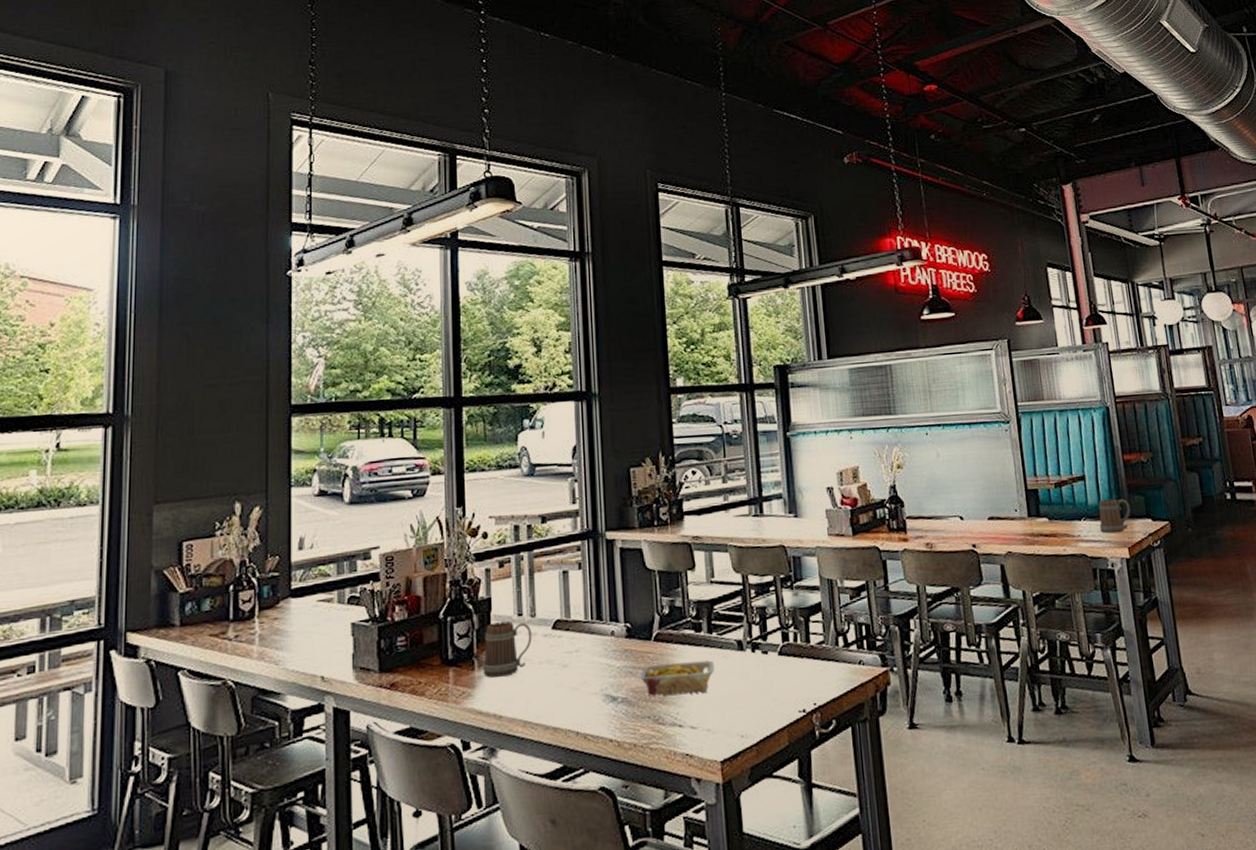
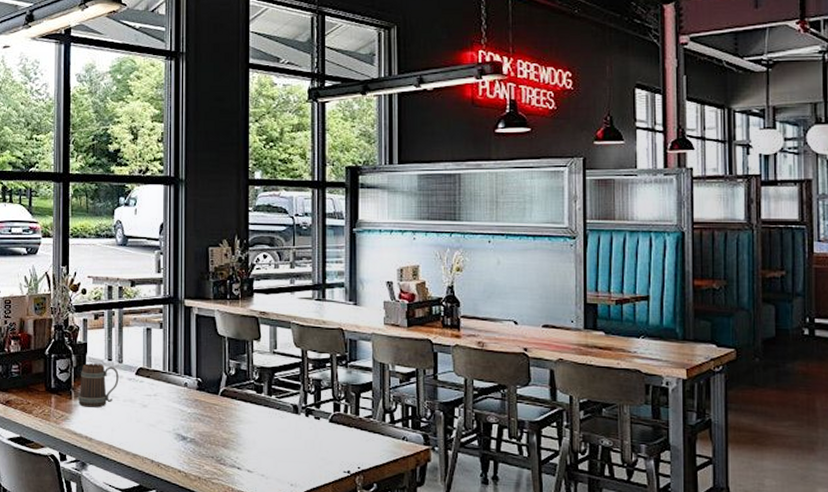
french fries: present [640,660,715,696] -> none [207,414,272,444]
beer mug: present [1099,498,1131,534] -> none [658,321,695,354]

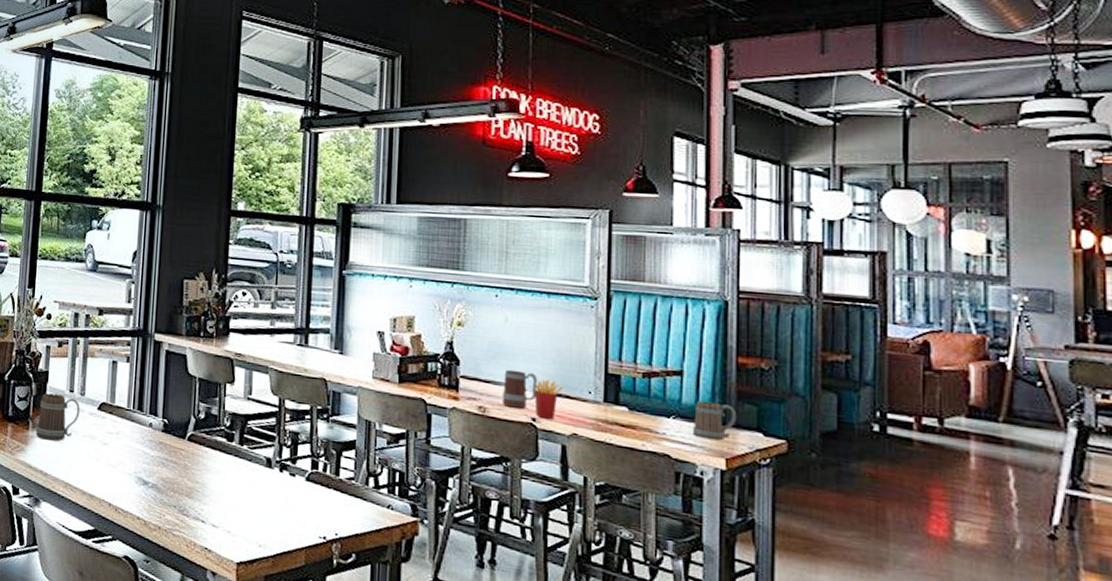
beer mug: none [497,307,528,341] -> present [501,369,538,409]
french fries: none [525,313,550,348] -> present [534,379,564,419]
beer mug: none [658,321,695,354] -> present [692,400,737,441]

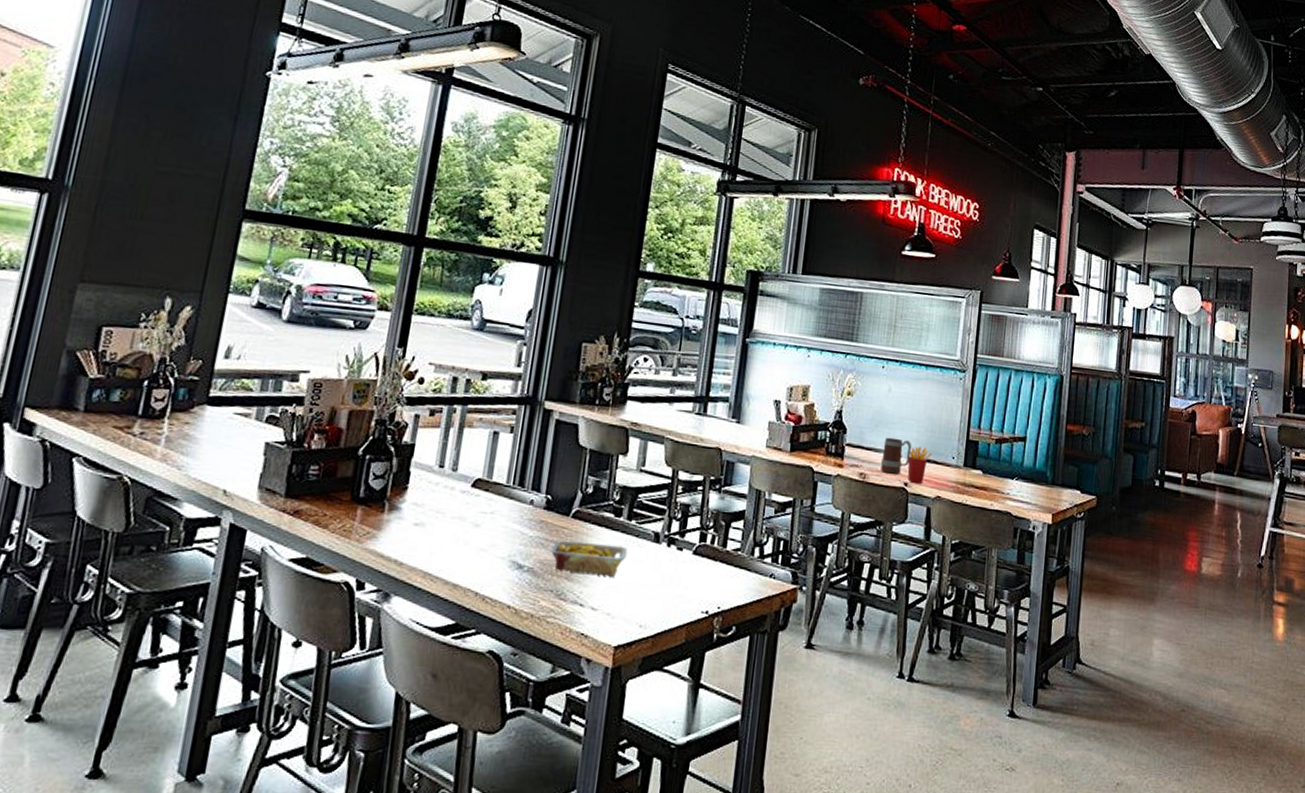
beer mug: present [36,393,80,441] -> none [392,469,450,525]
french fries: none [171,460,242,498] -> present [550,539,628,577]
beer mug: present [692,400,737,441] -> none [1029,463,1063,499]

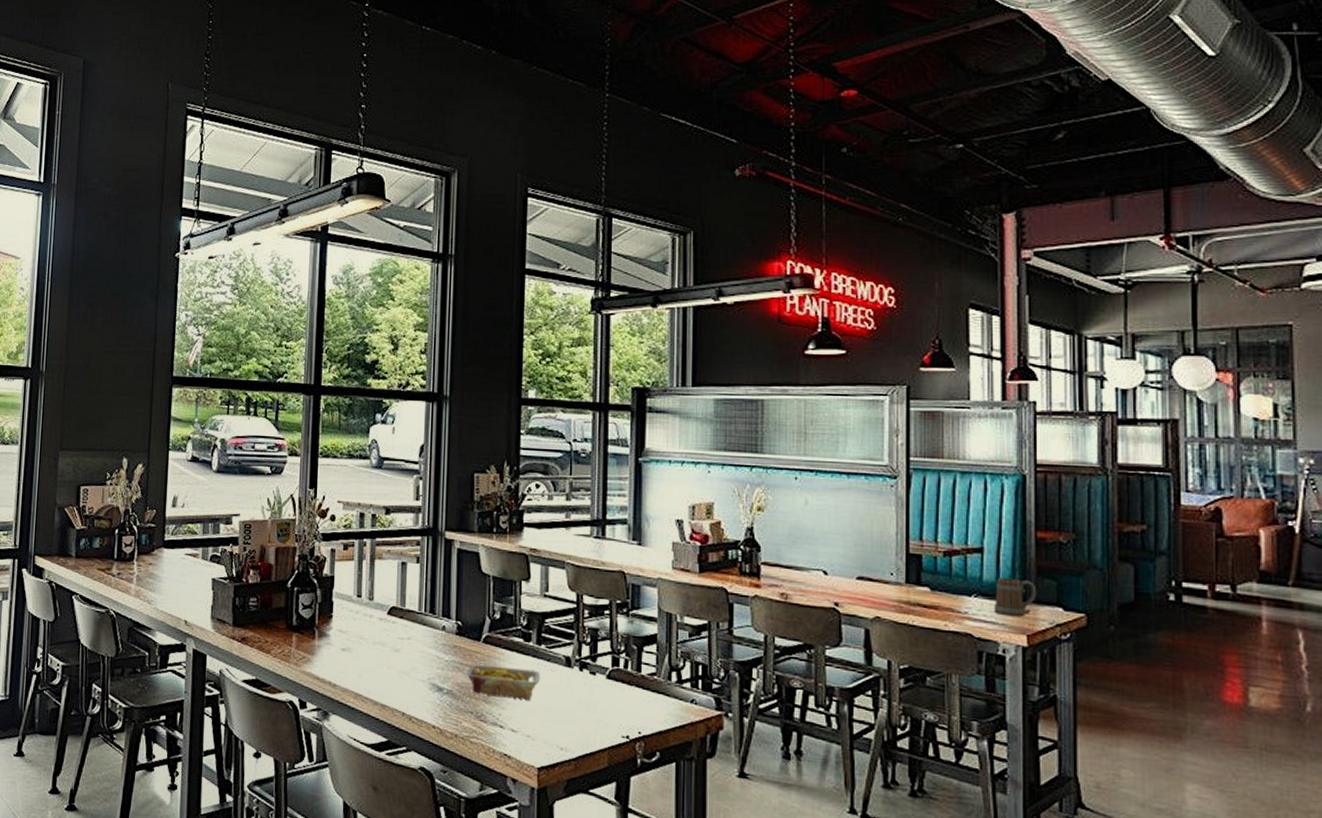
beer mug: present [880,437,912,474] -> none [803,554,840,594]
french fries: present [907,446,933,484] -> none [837,562,865,603]
beer mug: none [1029,463,1063,499] -> present [993,577,1037,617]

